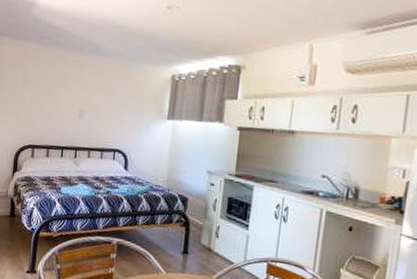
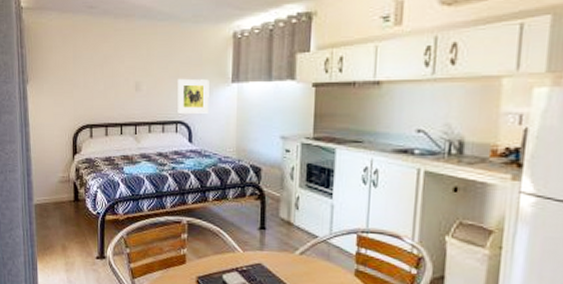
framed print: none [116,111,147,145] -> present [178,78,209,114]

